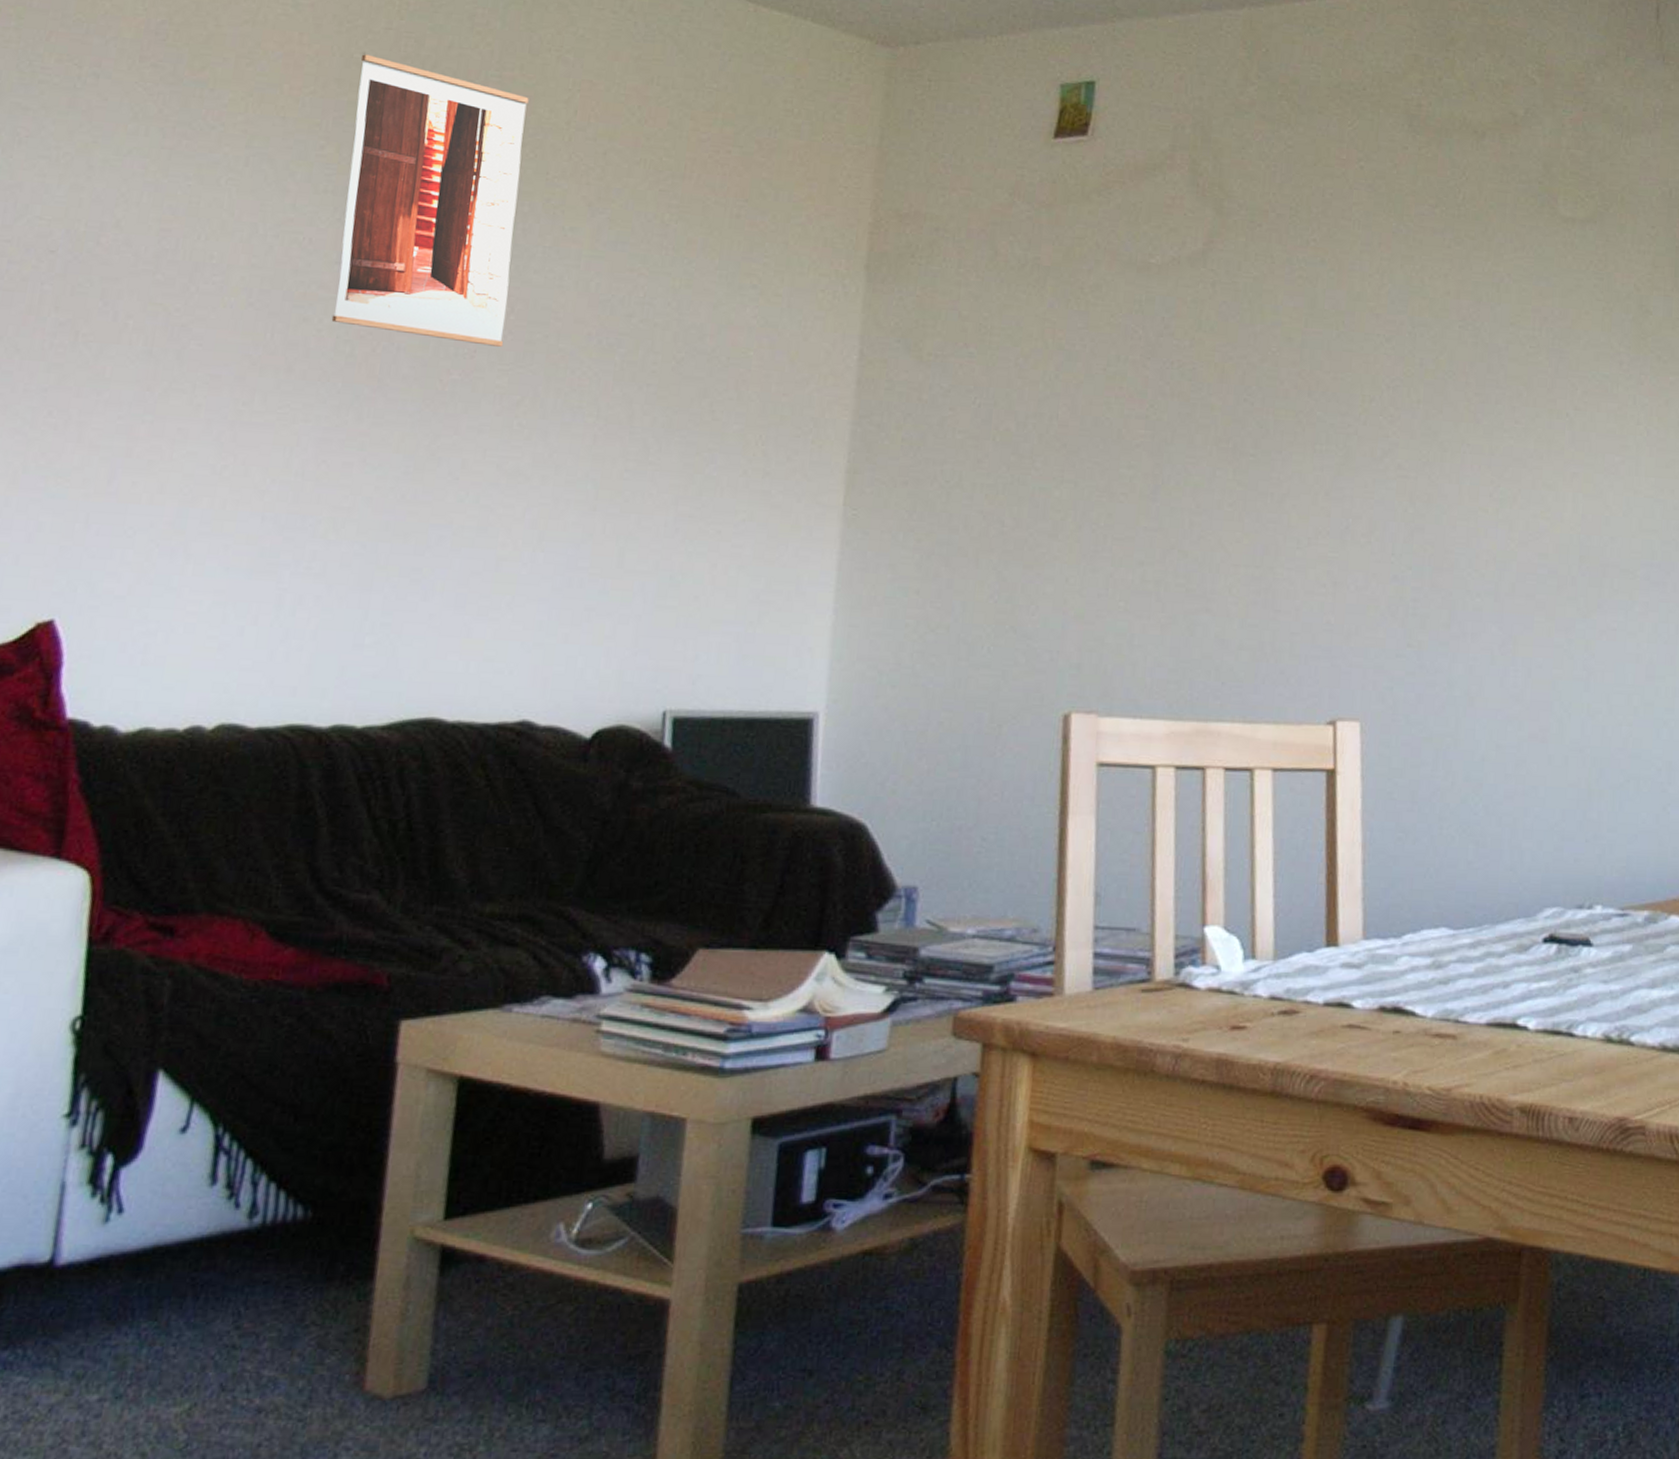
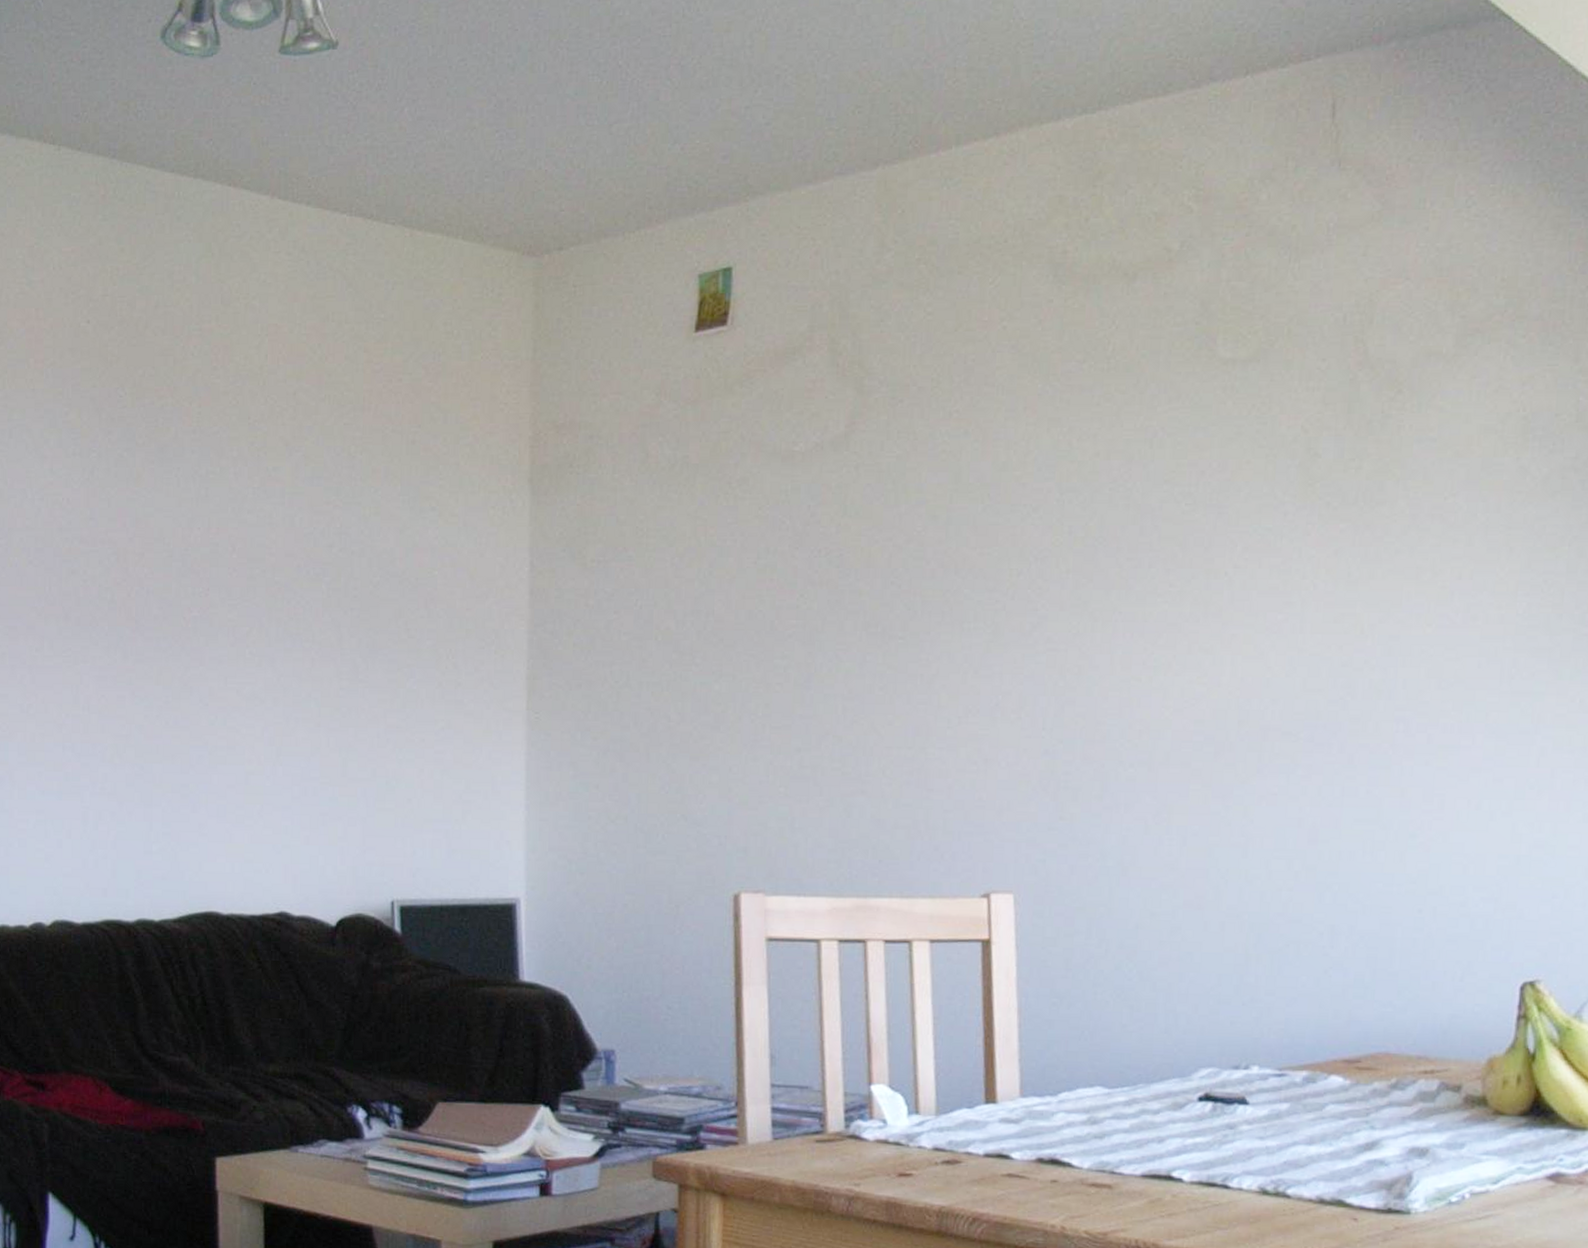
wall art: present [331,54,529,347] -> none [86,322,230,584]

